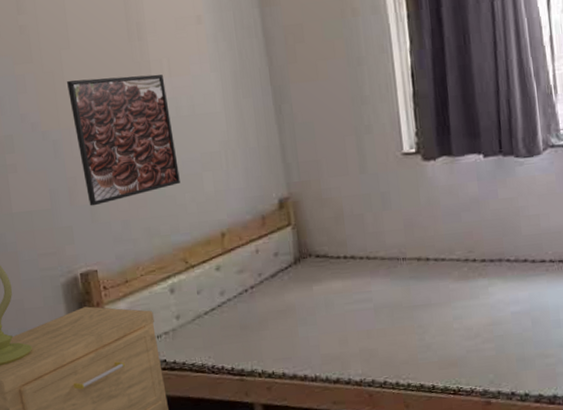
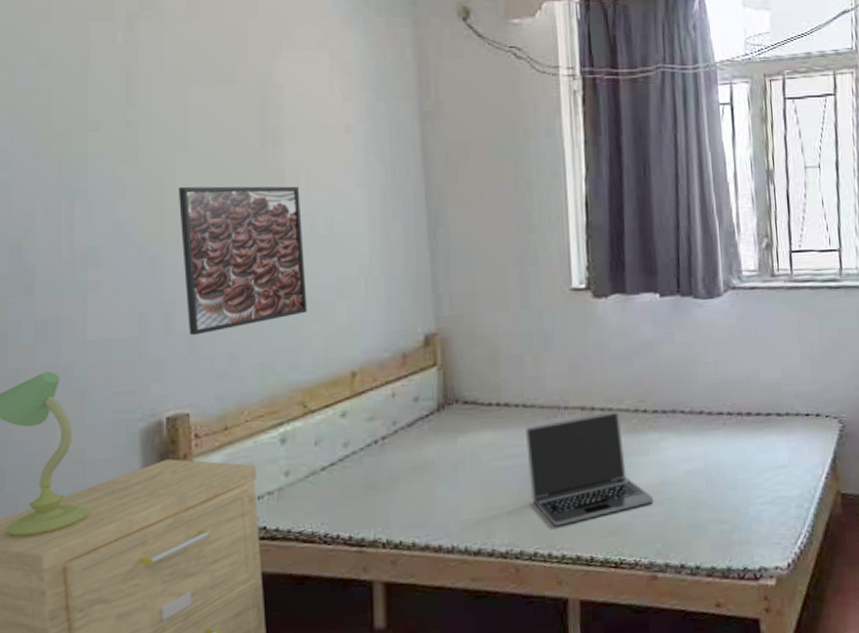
laptop: none [370,261,485,360] -> present [526,412,654,527]

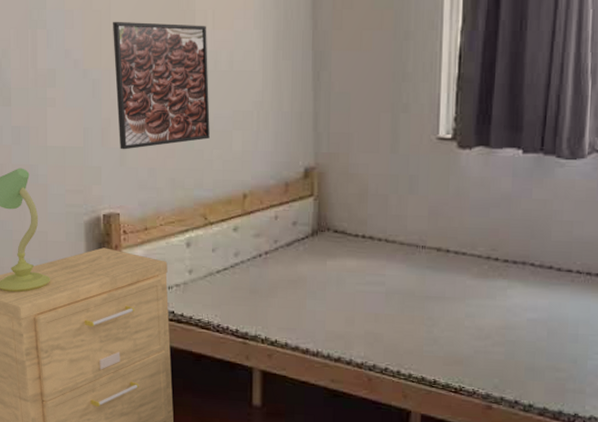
laptop: present [526,412,654,527] -> none [385,256,496,349]

